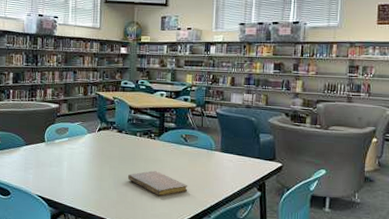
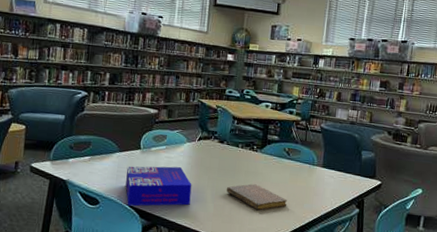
board game: none [33,157,95,196] -> present [125,166,192,206]

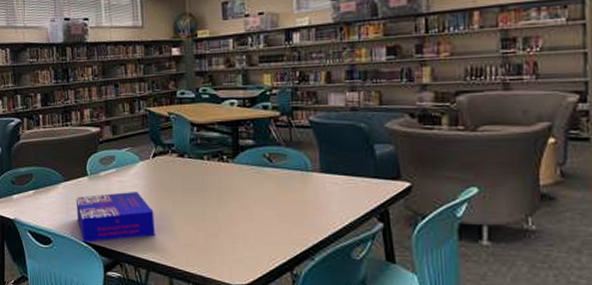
notebook: present [227,184,288,211] -> none [197,203,280,236]

